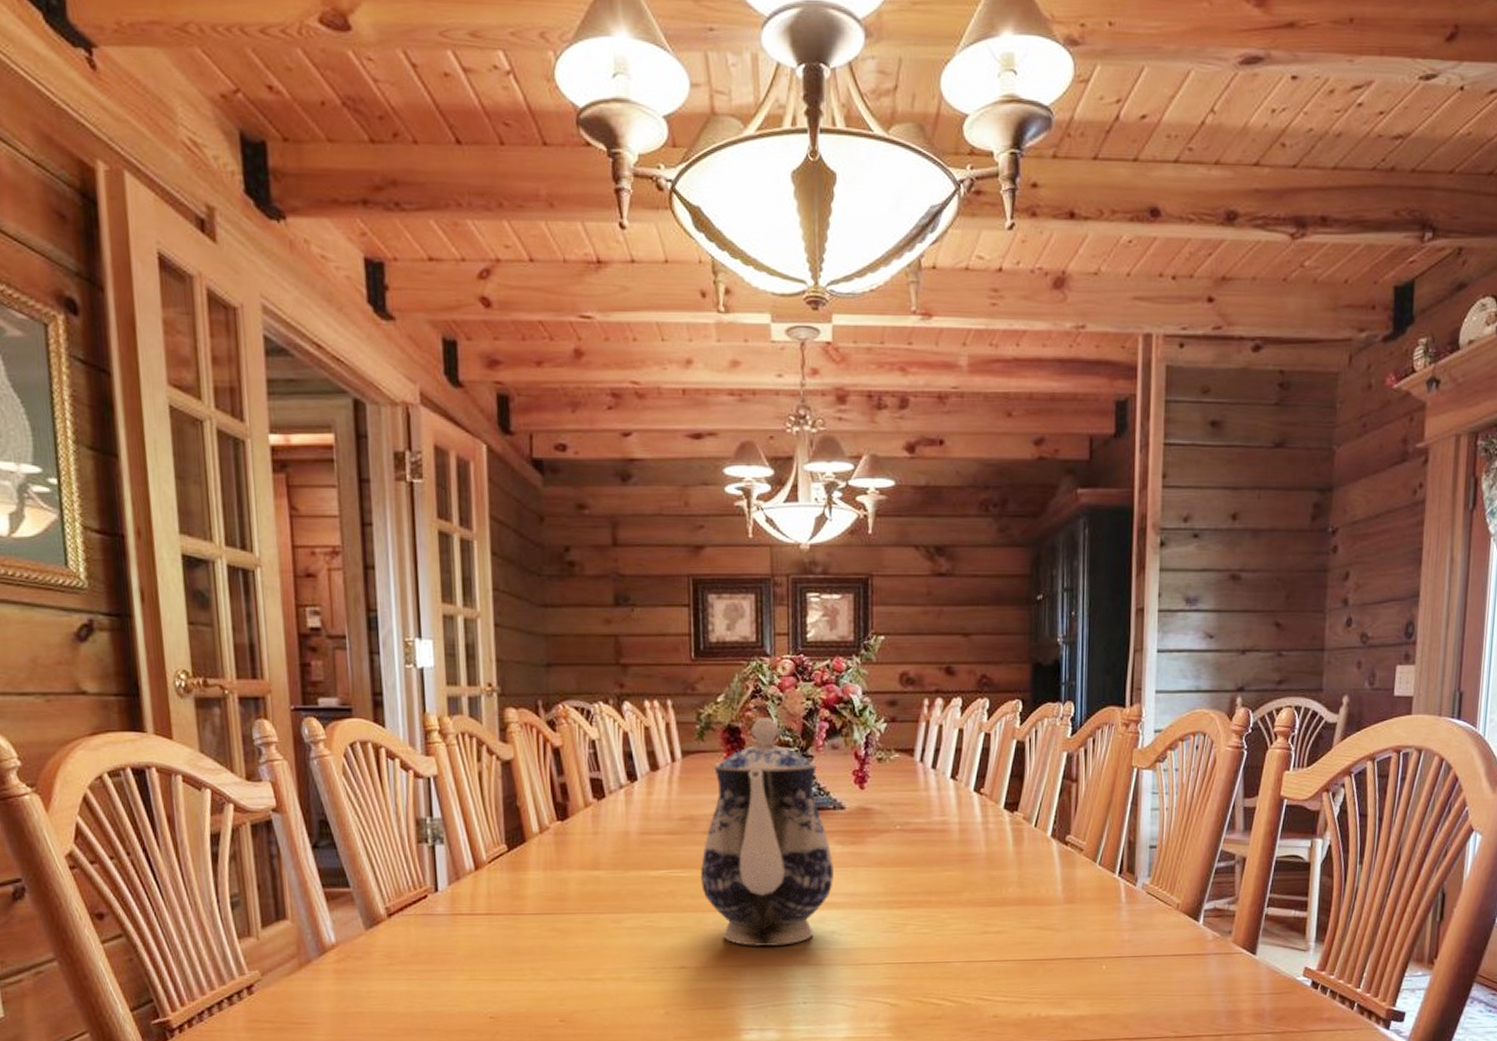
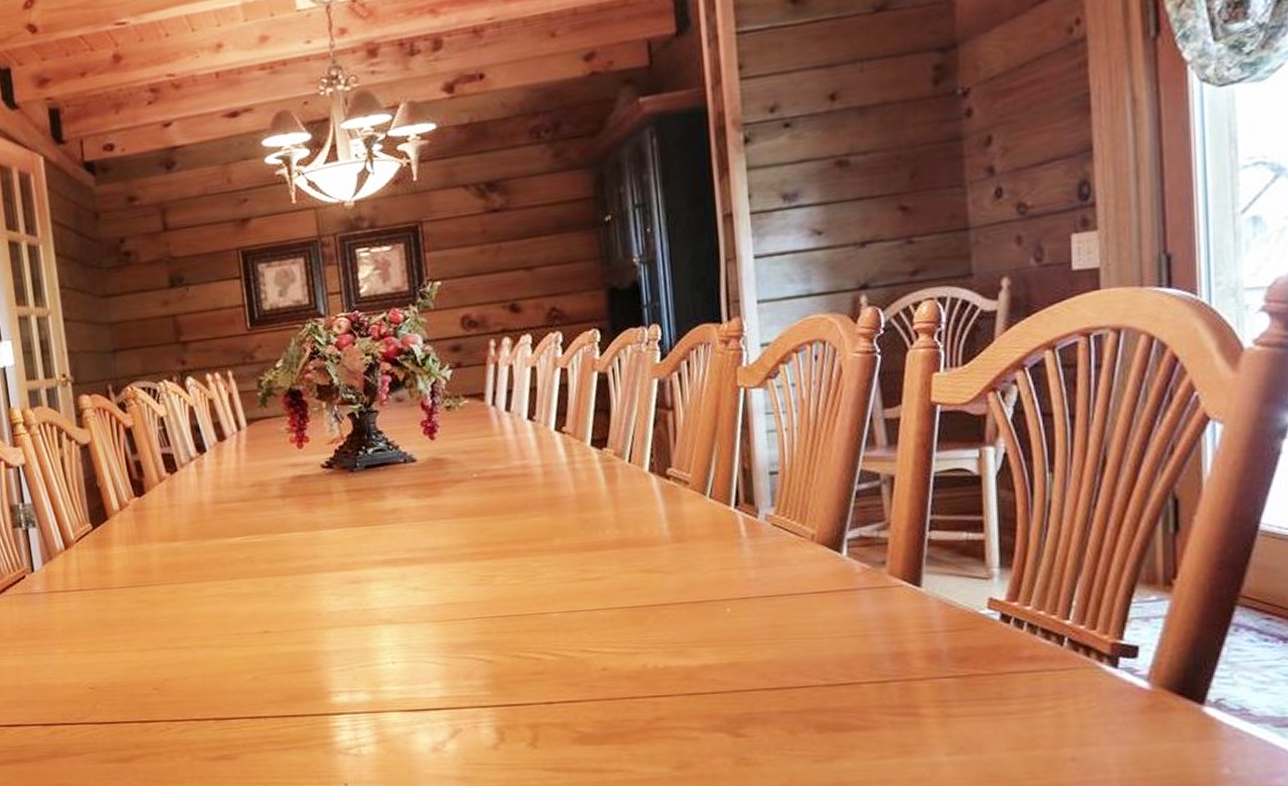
teapot: present [701,717,833,946] -> none [275,377,412,607]

